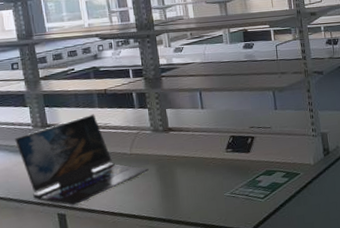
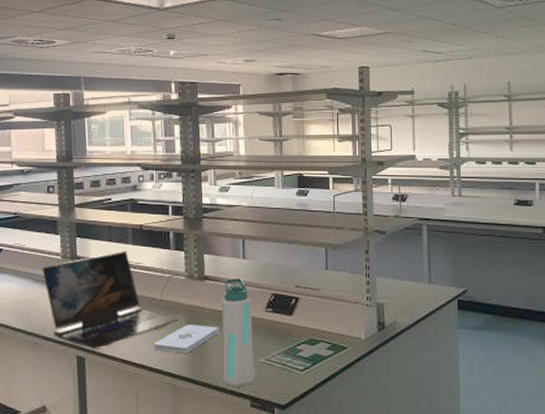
notepad: none [129,171,187,199] -> present [154,324,219,354]
water bottle: none [186,126,223,221] -> present [222,278,256,387]

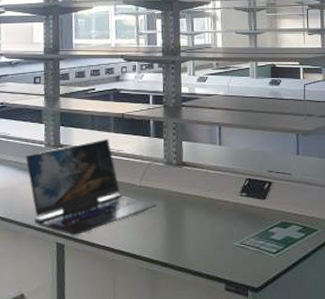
notepad: present [154,324,219,354] -> none [132,210,196,239]
water bottle: present [222,278,256,387] -> none [198,164,231,271]

